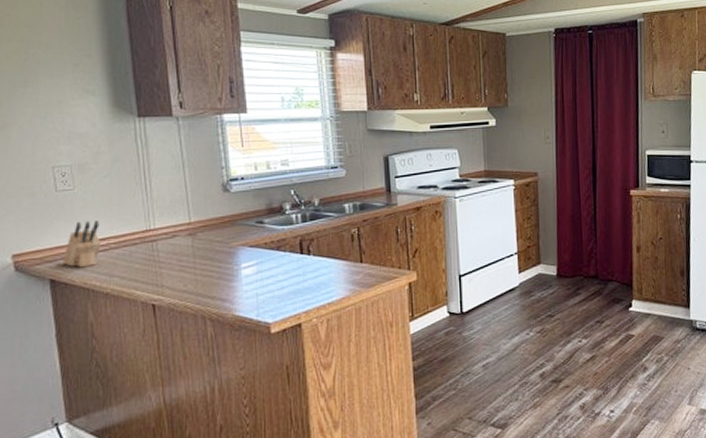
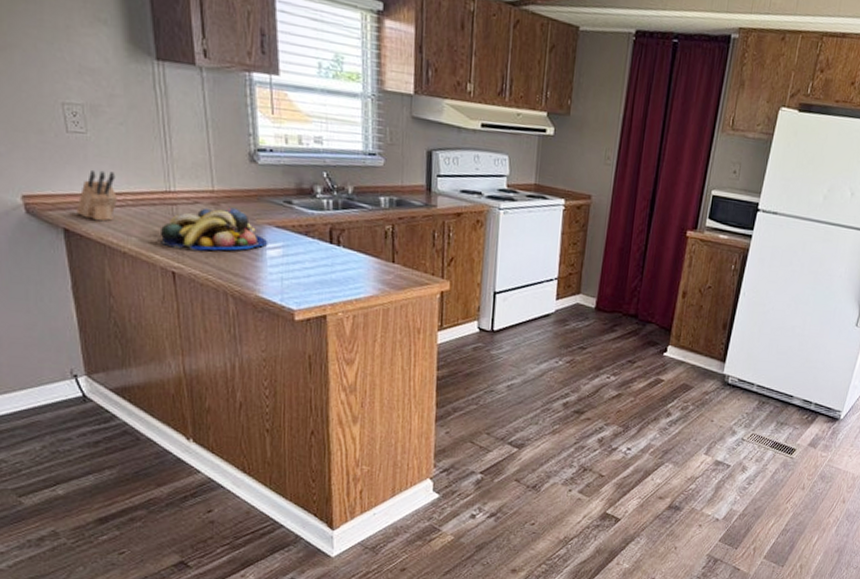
fruit bowl: none [141,235,243,282] -> present [161,207,268,251]

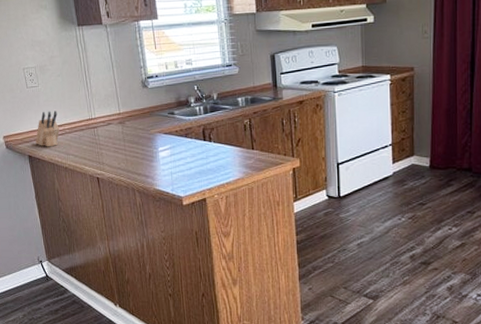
fruit bowl: present [161,207,268,251] -> none [88,124,160,160]

